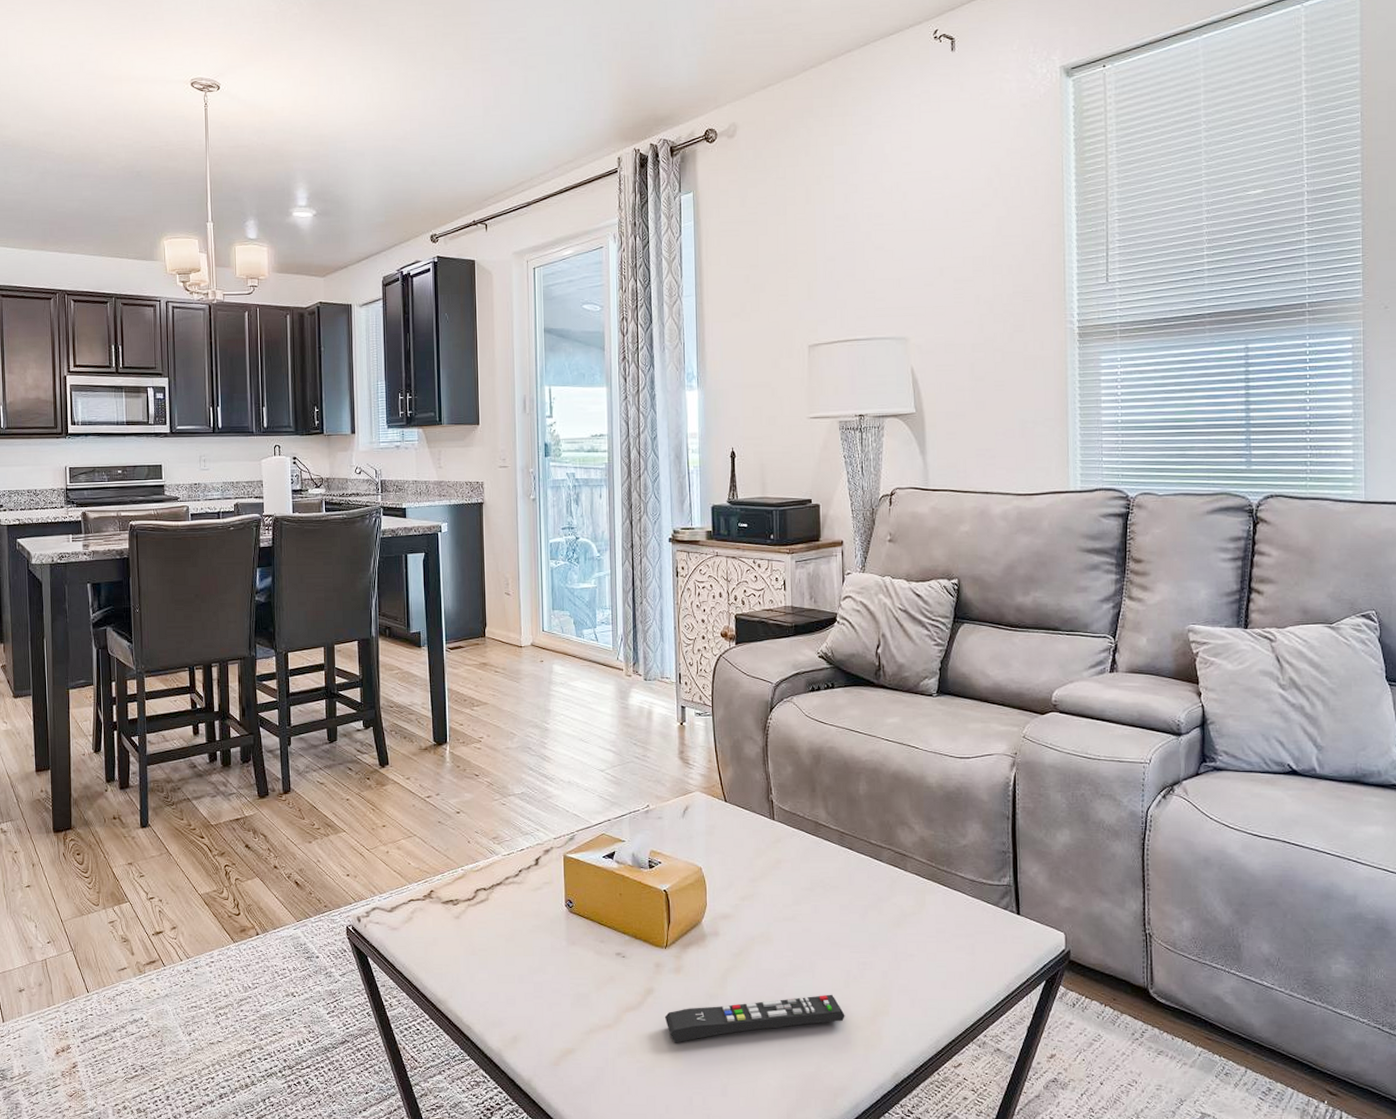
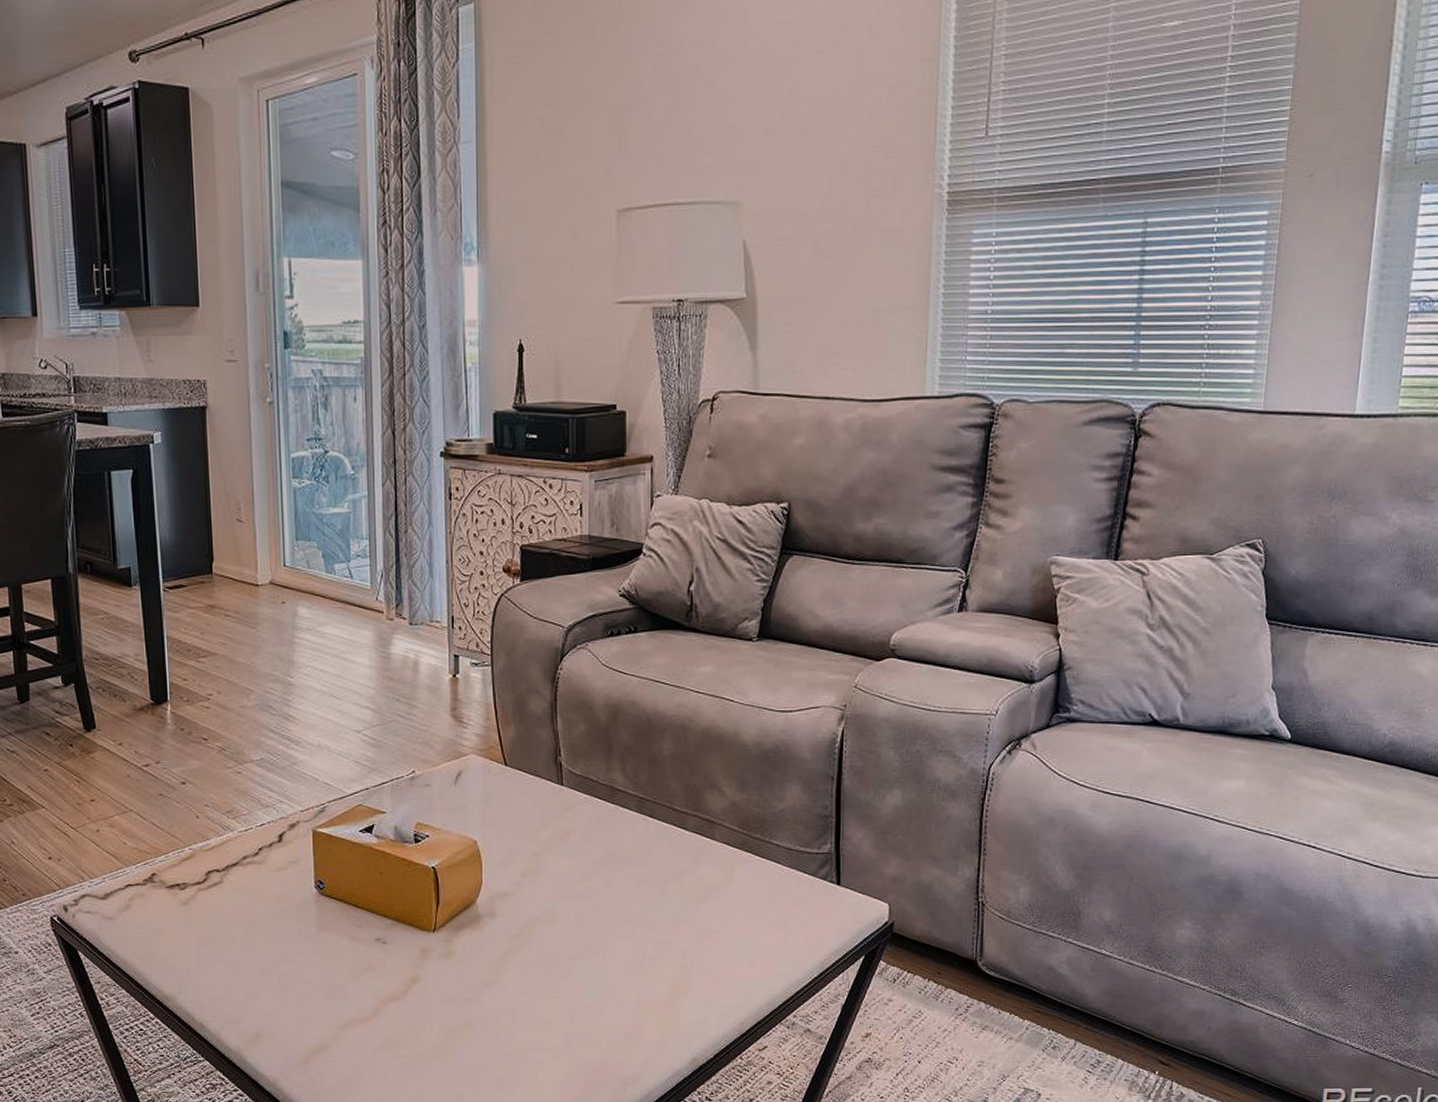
remote control: present [664,994,845,1043] -> none [432,977,639,1035]

